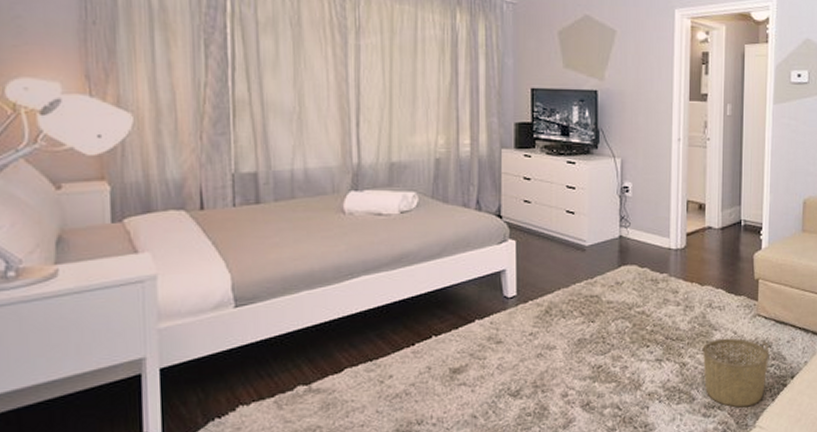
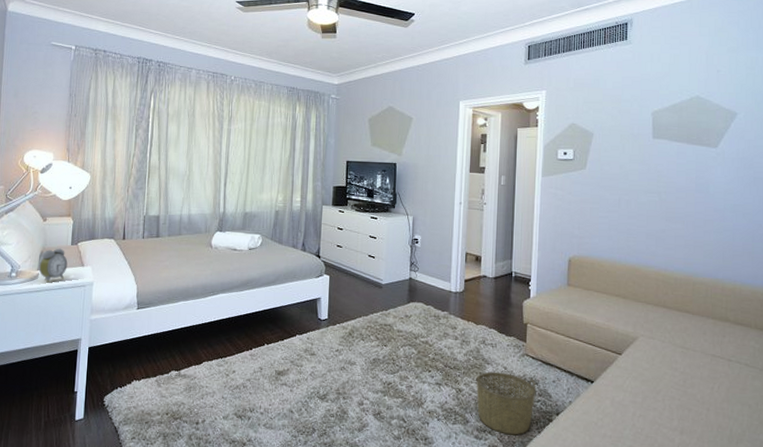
alarm clock: none [56,229,109,282] -> present [38,248,68,283]

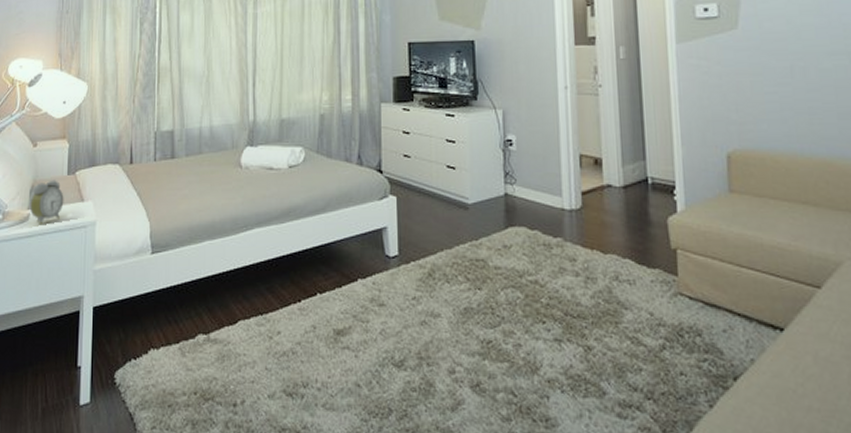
basket: present [476,371,536,436] -> none [610,320,700,412]

